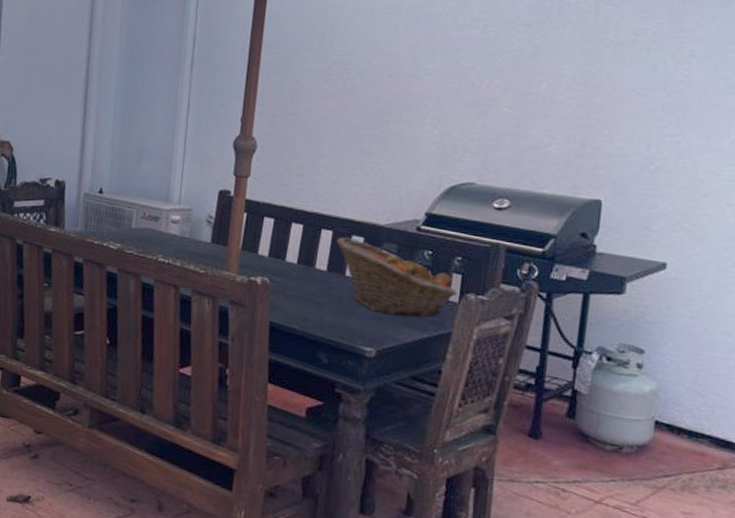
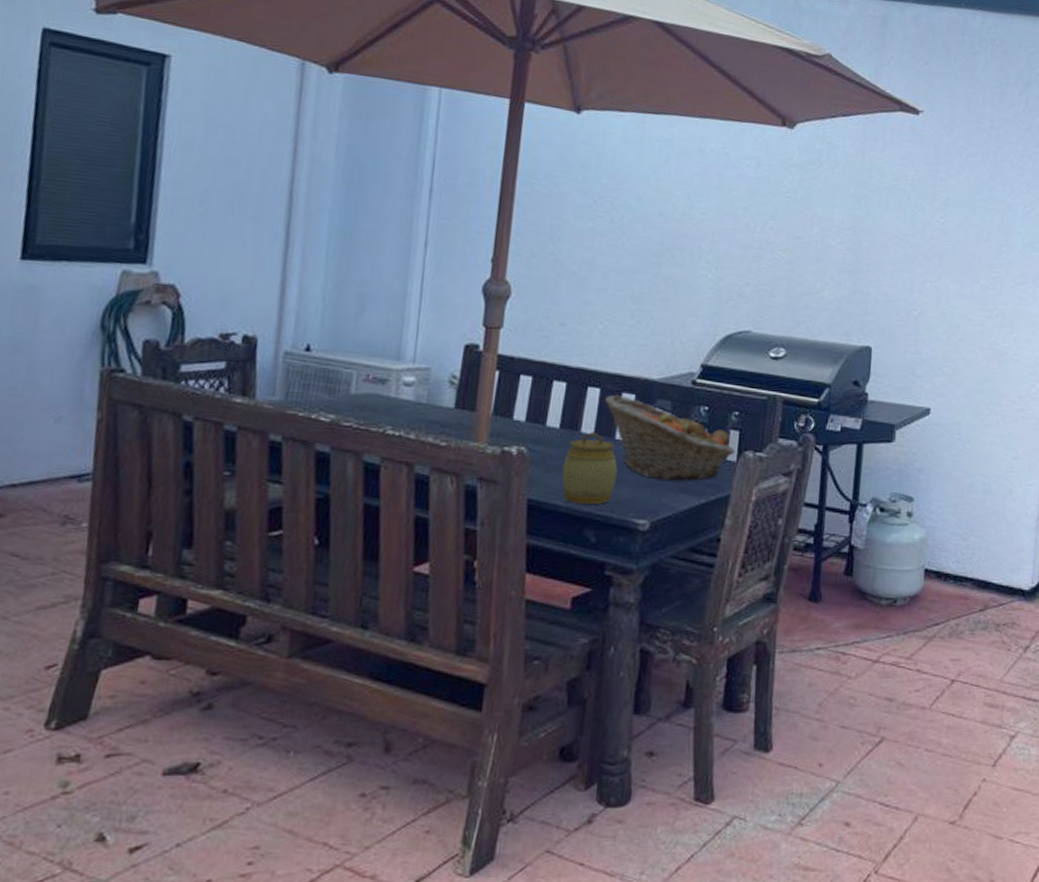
jar: none [298,268,347,331] -> present [562,432,618,505]

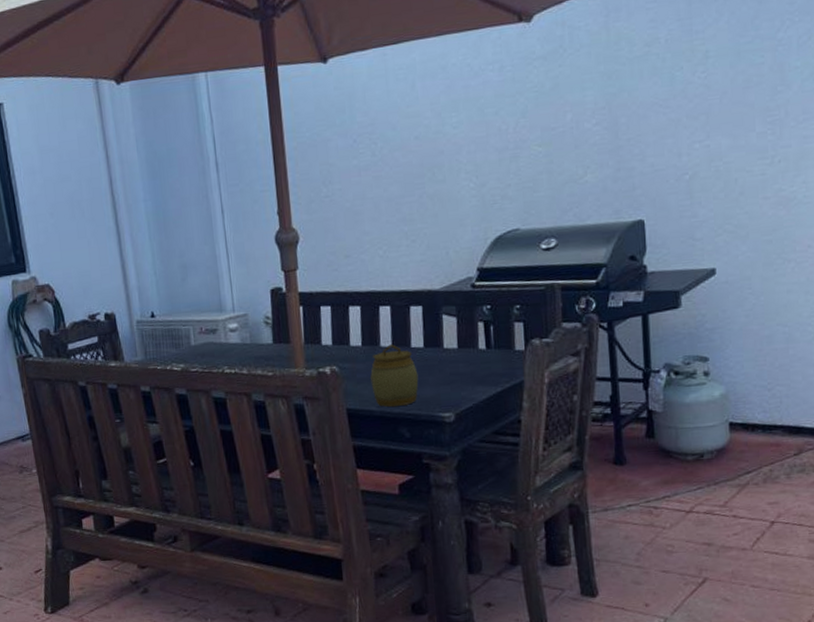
fruit basket: present [604,395,735,481] -> none [395,309,521,377]

